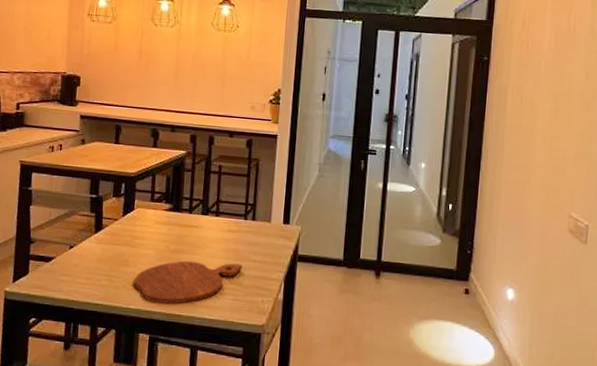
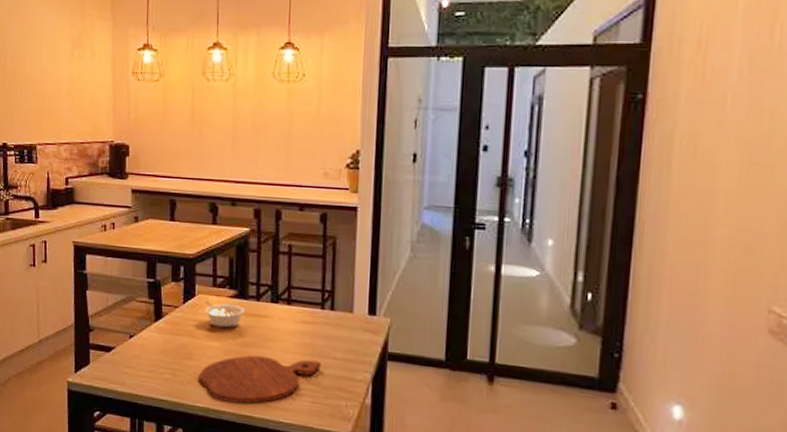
legume: none [141,214,178,238] -> present [204,301,245,328]

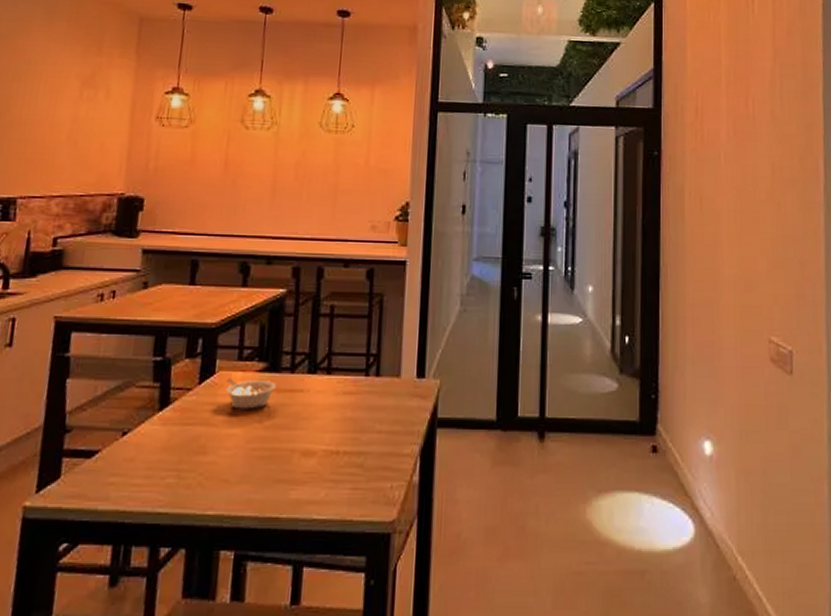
cutting board: present [199,355,321,404] -> none [212,437,364,503]

